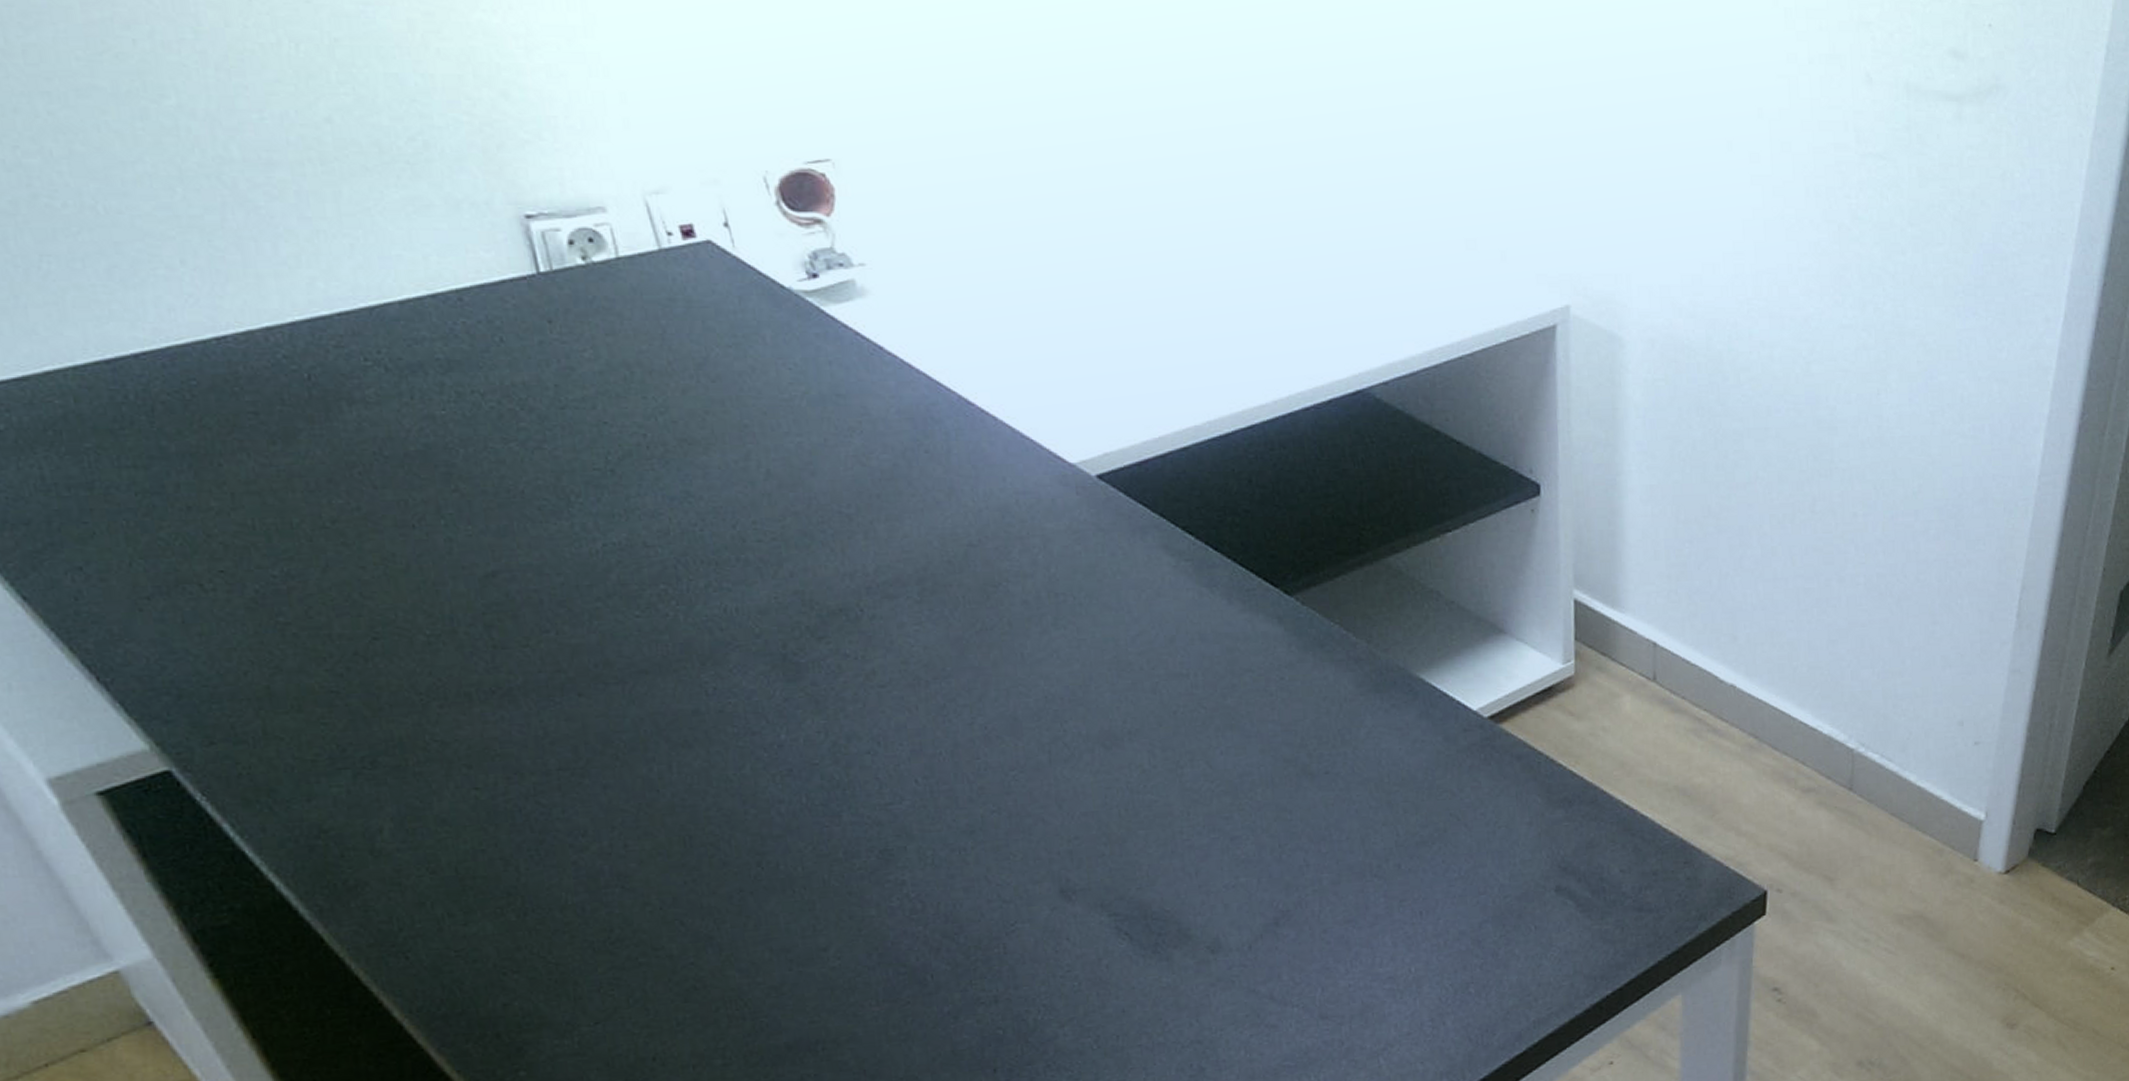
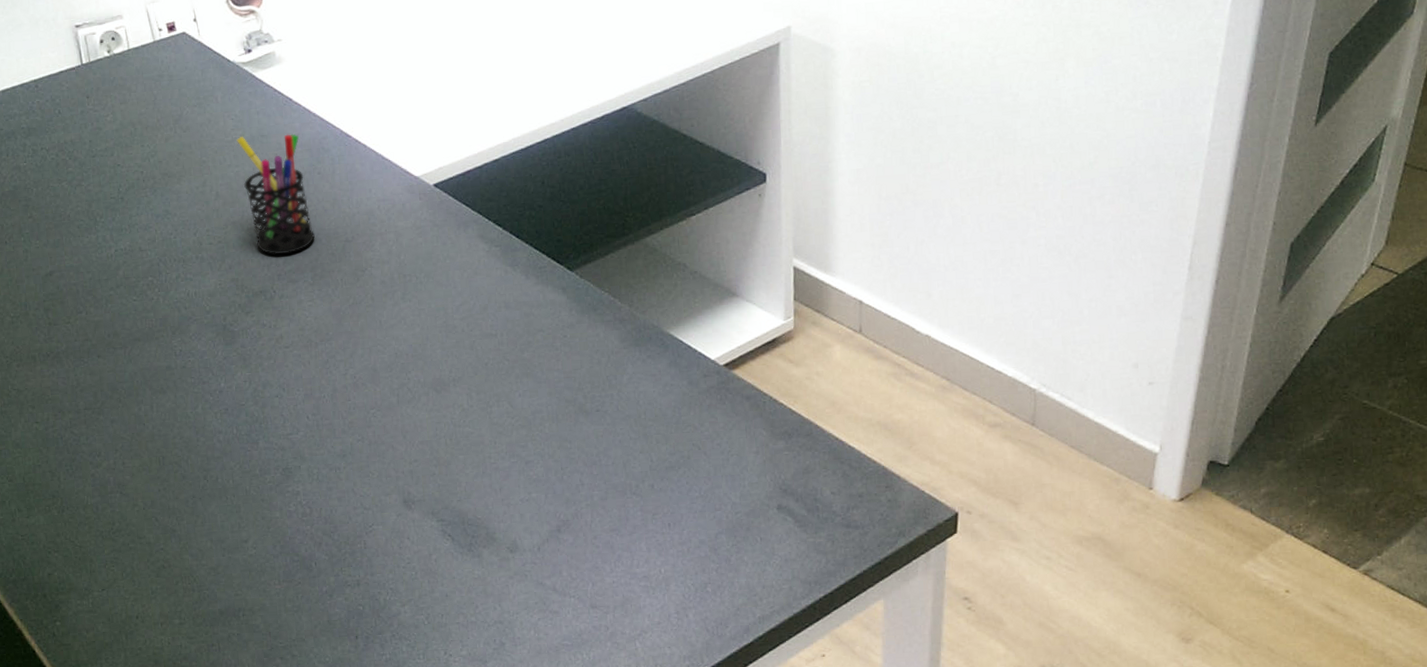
pen holder: none [797,393,922,561] -> present [237,134,315,255]

